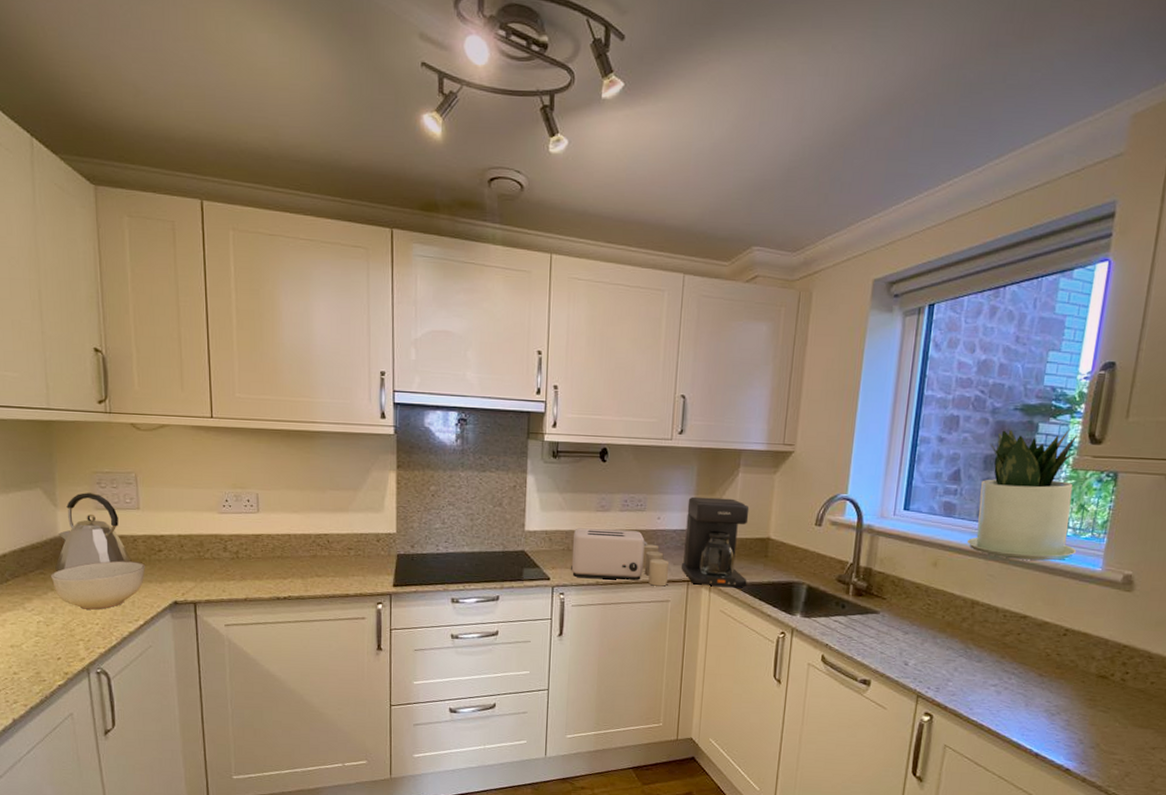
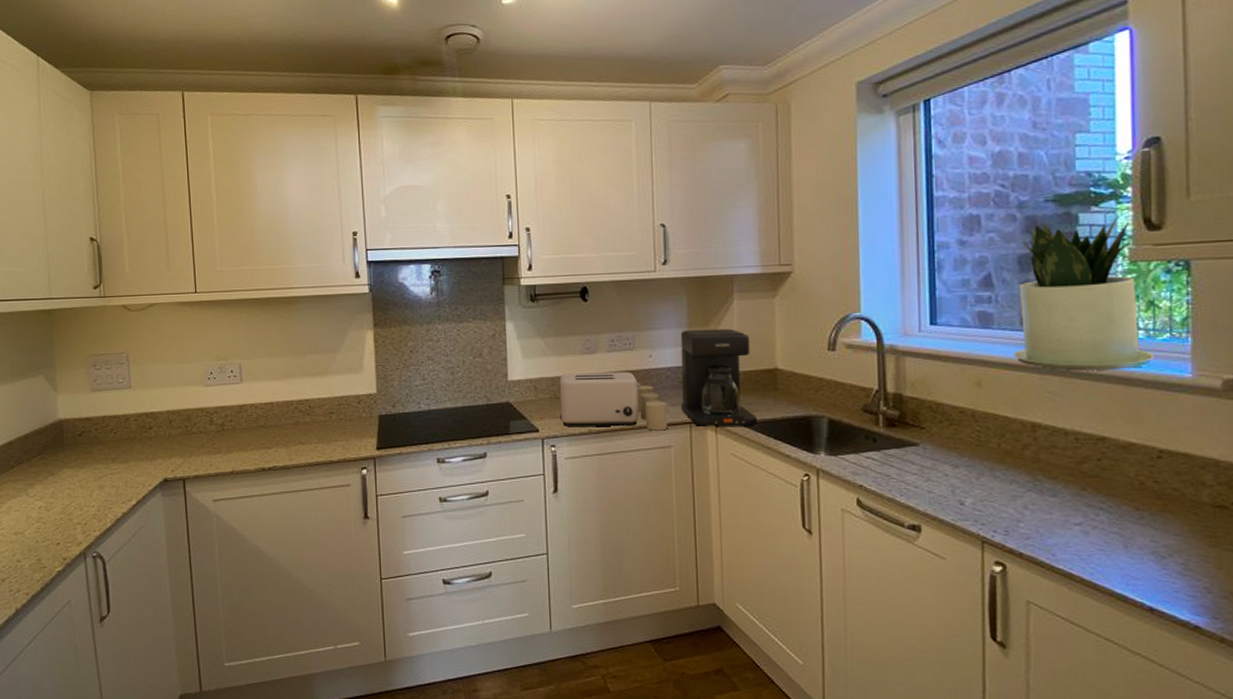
bowl: present [51,560,145,610] -> none [51,441,137,492]
kettle: present [55,493,132,571] -> none [55,376,124,455]

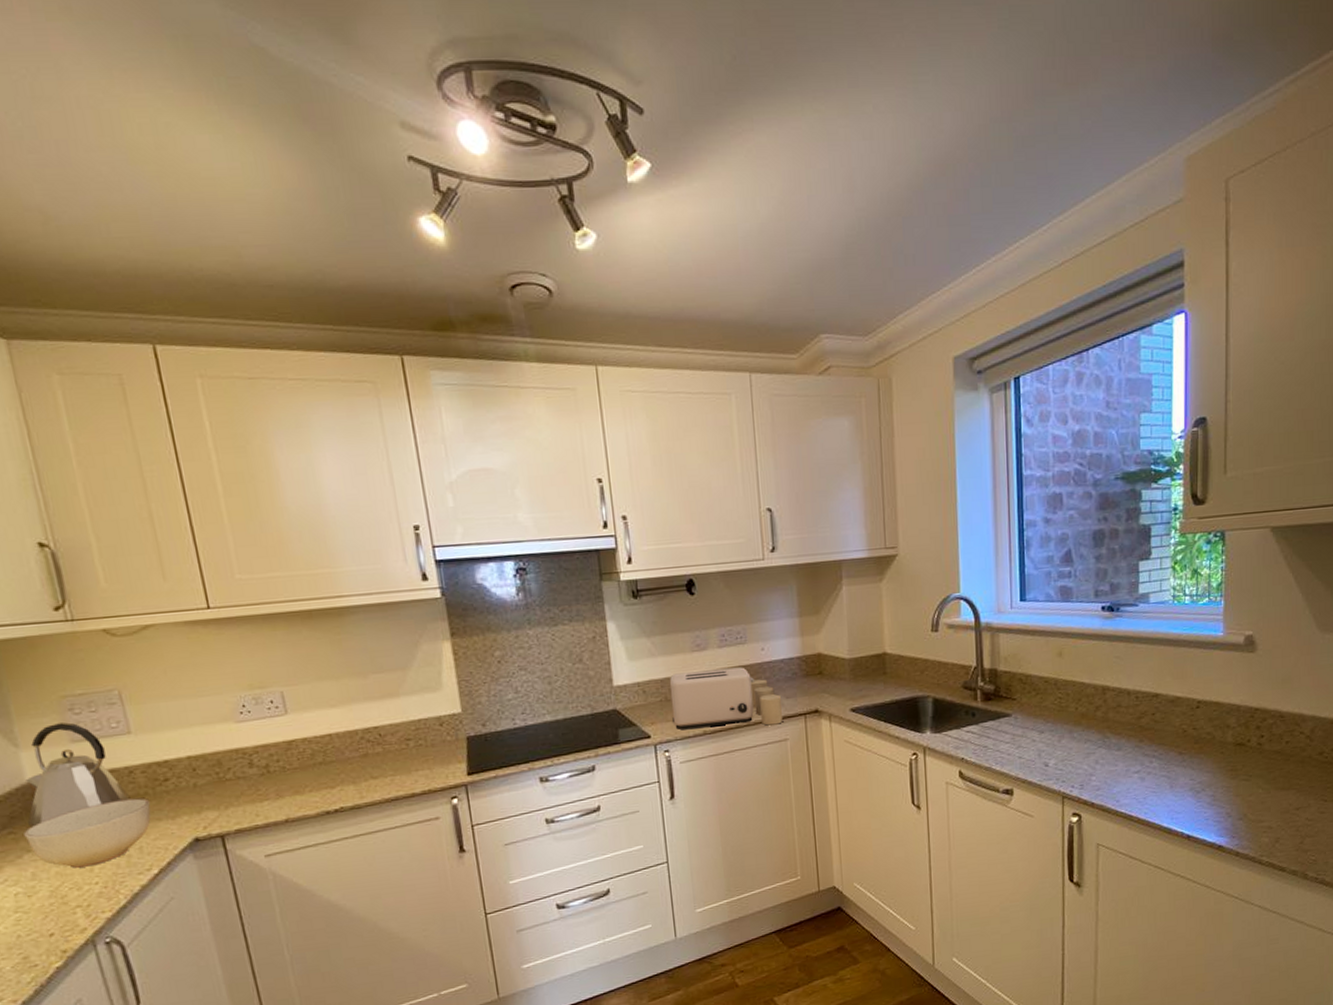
bowl: none [51,441,137,492] -> present [24,798,151,868]
kettle: none [55,376,124,455] -> present [26,722,131,827]
coffee maker: present [680,328,758,426] -> none [792,615,869,717]
planter: present [1013,215,1155,371] -> none [1088,491,1197,637]

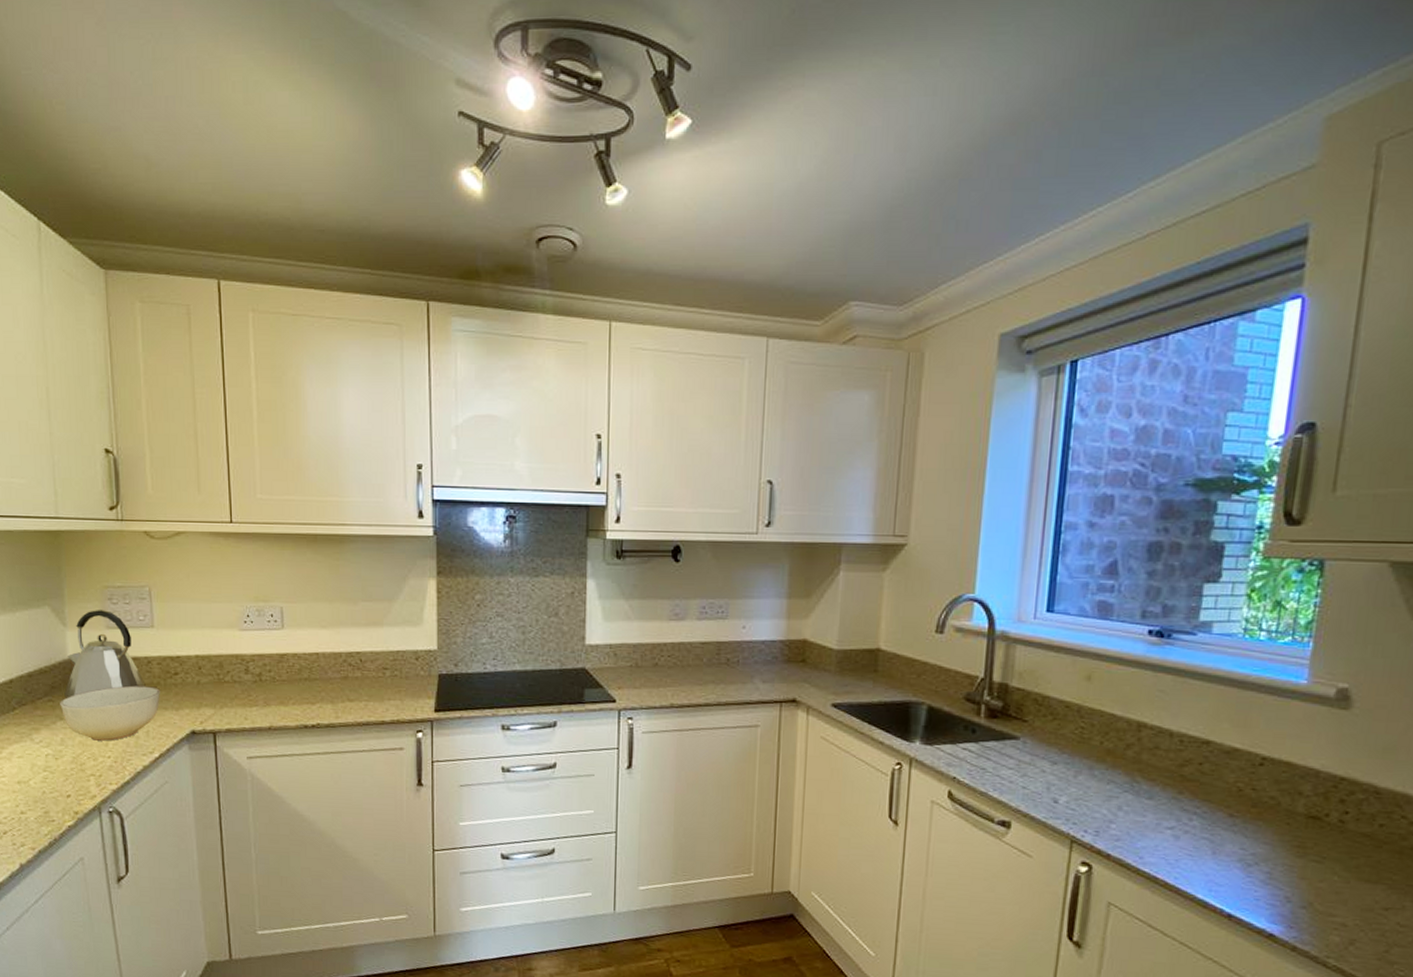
toaster: present [669,667,754,730] -> none [640,640,731,703]
canister: present [750,679,782,726] -> none [725,658,757,709]

